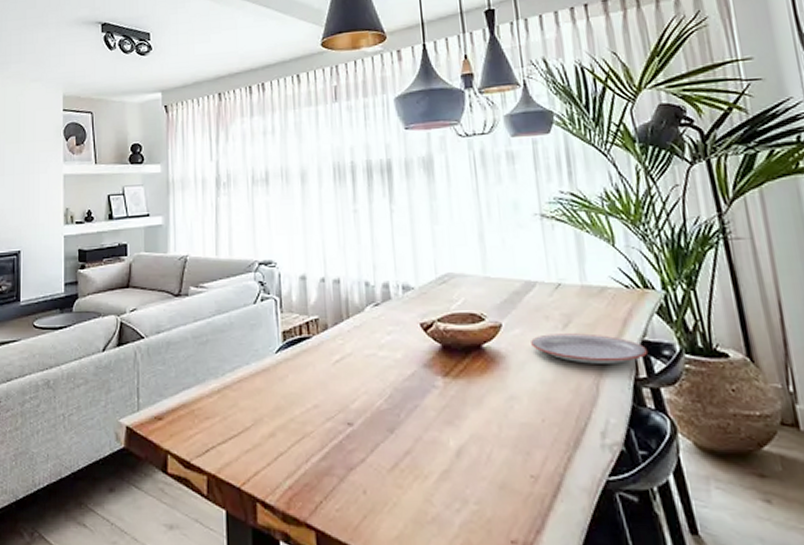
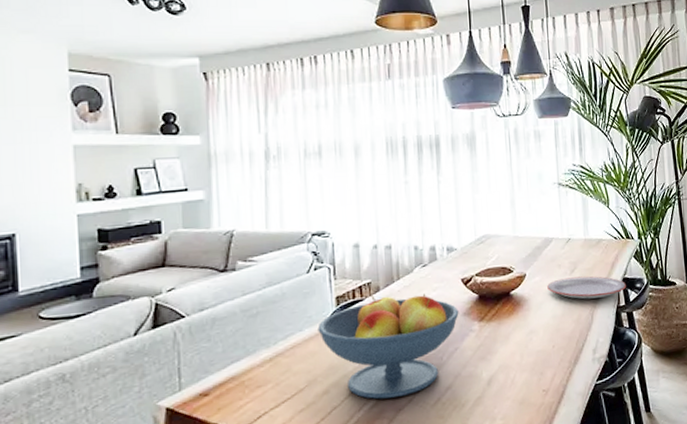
fruit bowl: none [264,334,419,453] -> present [317,293,459,400]

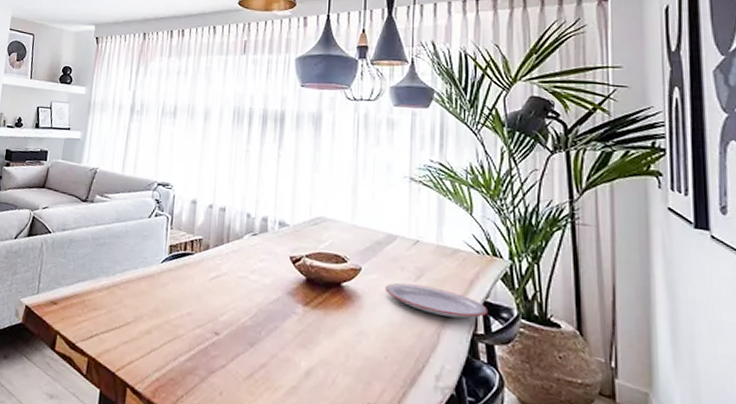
fruit bowl: present [317,293,459,400] -> none [150,252,284,360]

